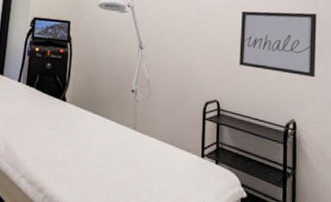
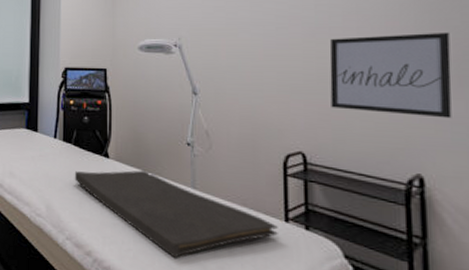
hand towel: none [33,113,196,192] -> present [74,170,278,258]

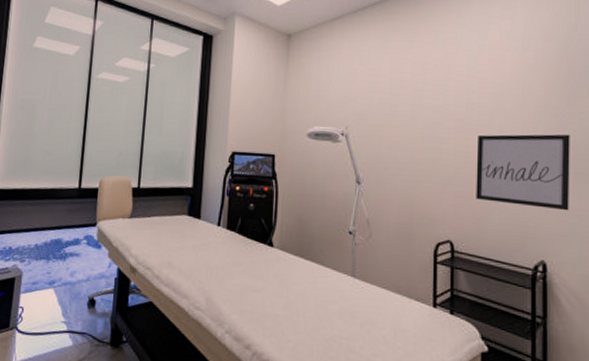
hand towel: present [74,170,278,258] -> none [236,259,427,347]

